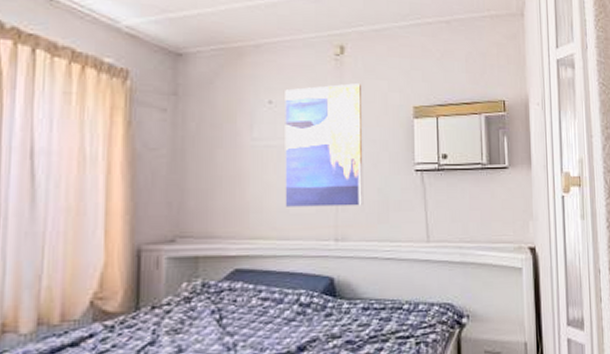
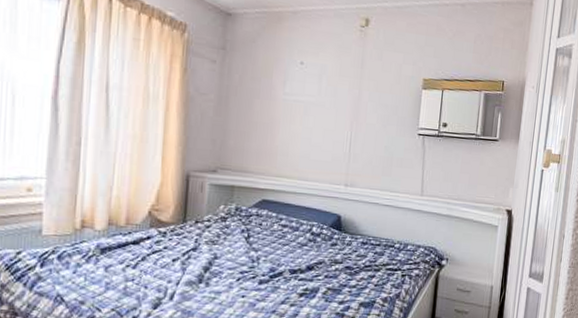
wall art: present [285,83,364,207] -> none [307,53,380,160]

